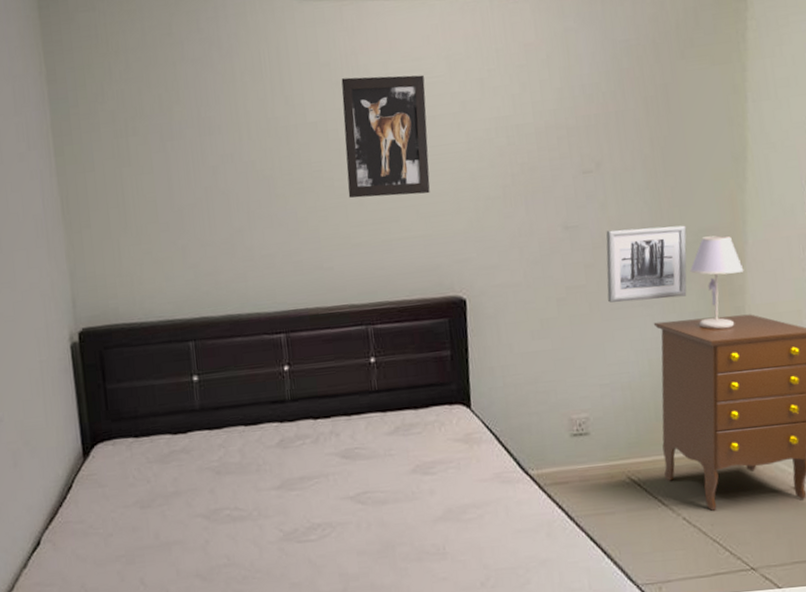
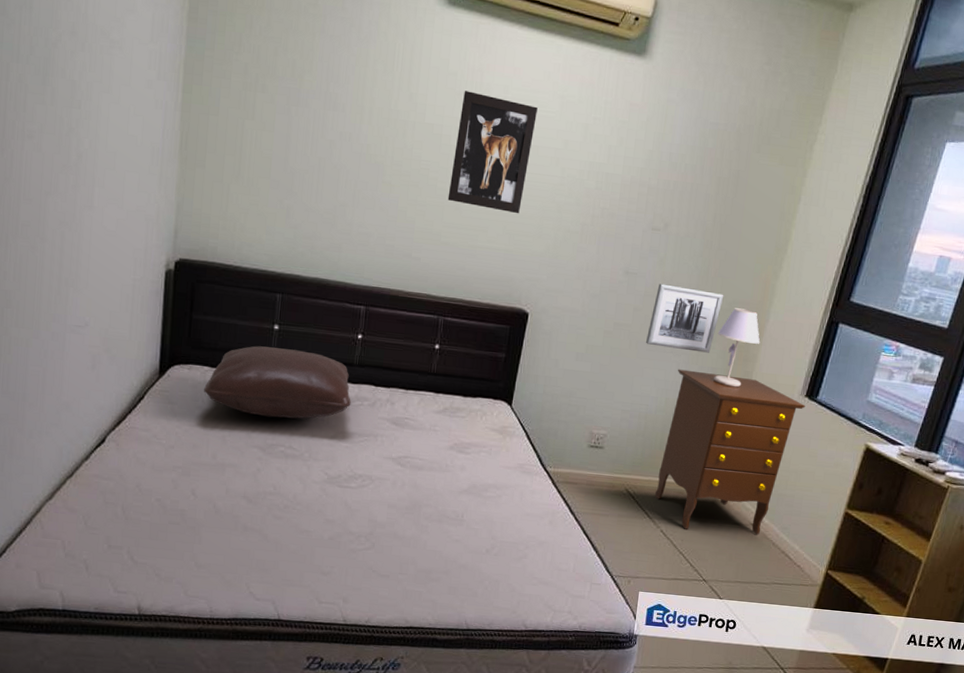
pillow: none [132,397,292,481] -> present [204,346,351,419]

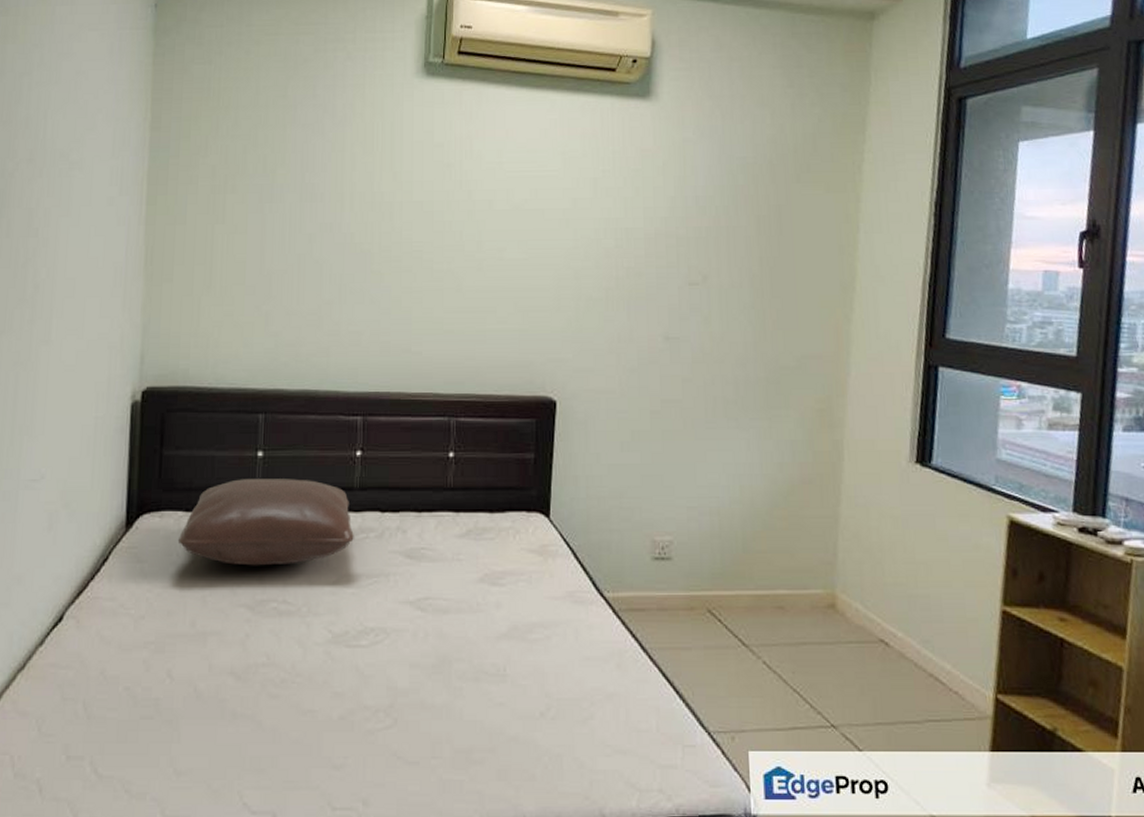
wall art: present [447,90,538,214] -> none [446,161,537,287]
wall art: present [646,283,724,353] -> none [703,346,790,423]
dresser: present [655,369,806,535] -> none [747,447,919,657]
table lamp: present [714,308,760,388] -> none [789,364,845,462]

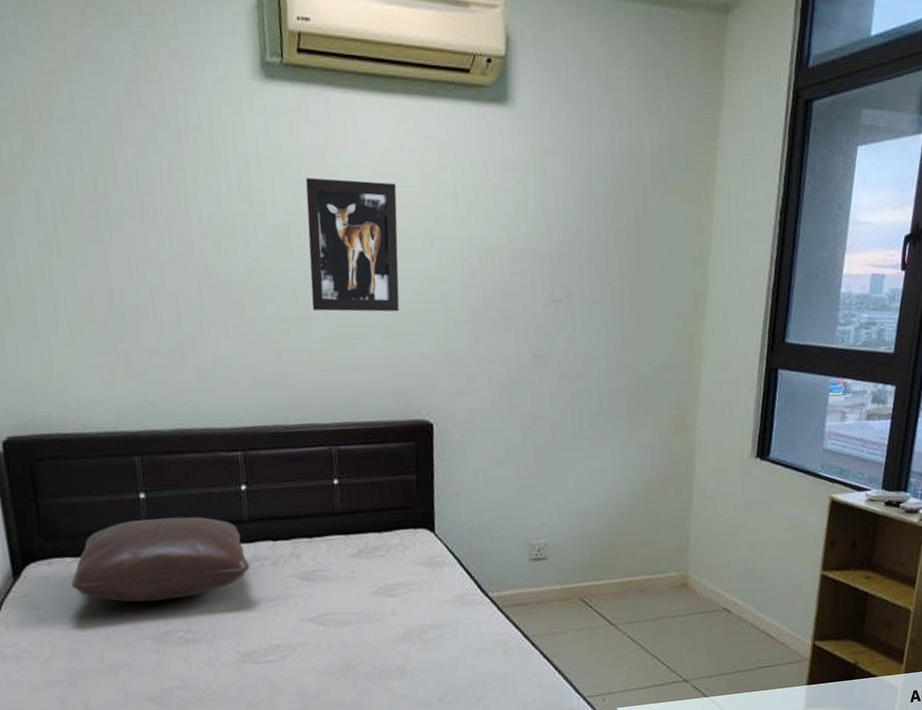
wall art: none [446,161,537,287] -> present [305,178,400,312]

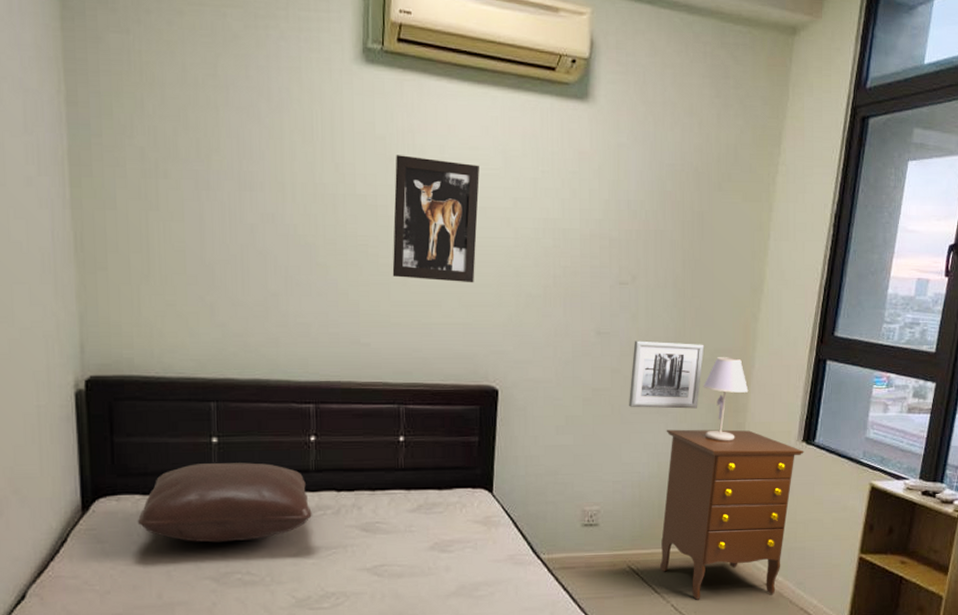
wall art: none [571,360,648,433] -> present [629,340,705,409]
dresser: none [612,449,759,630] -> present [660,429,804,600]
table lamp: none [648,372,697,463] -> present [703,357,749,441]

